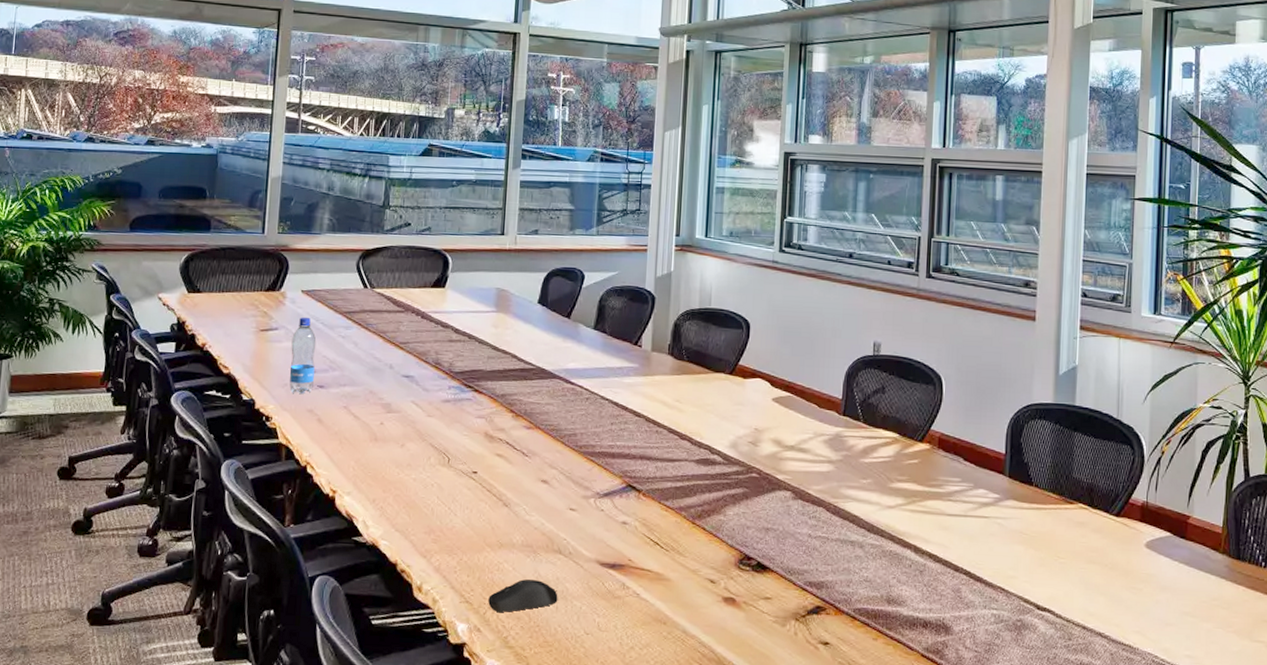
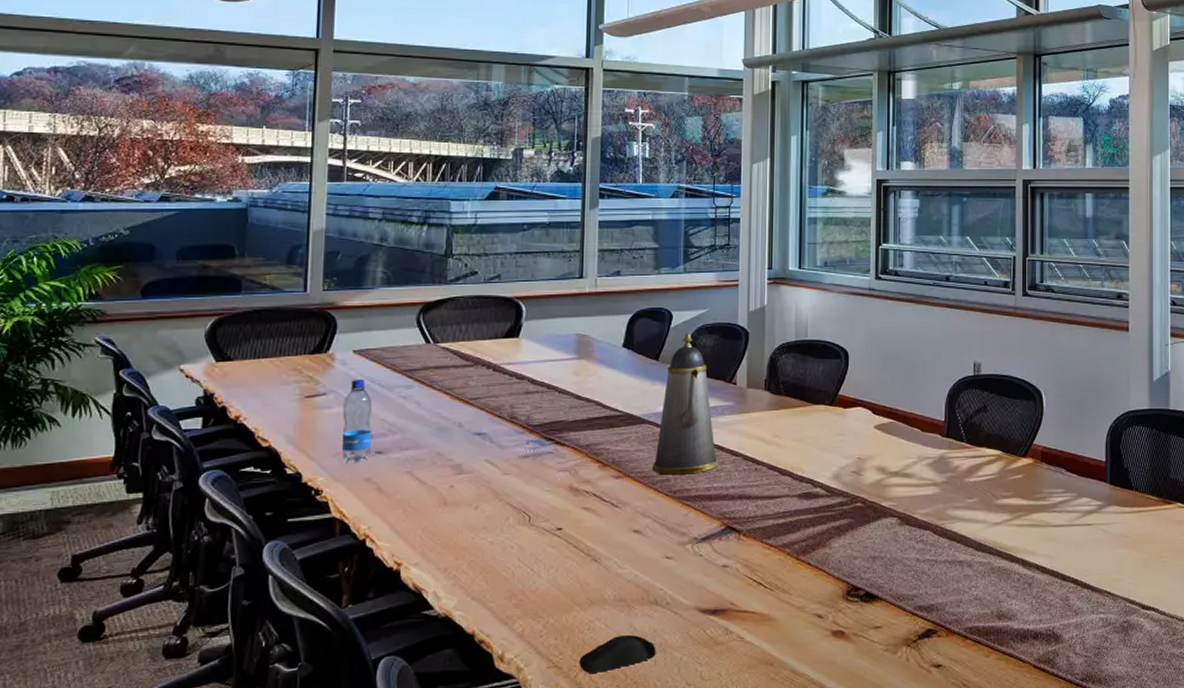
coffee pot: none [560,293,622,431] -> present [651,332,718,475]

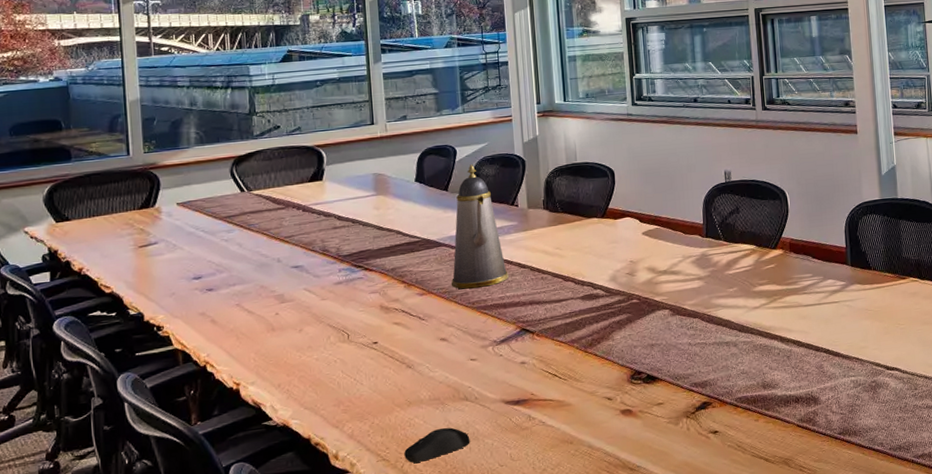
bottle: present [341,378,373,463] -> none [173,227,202,301]

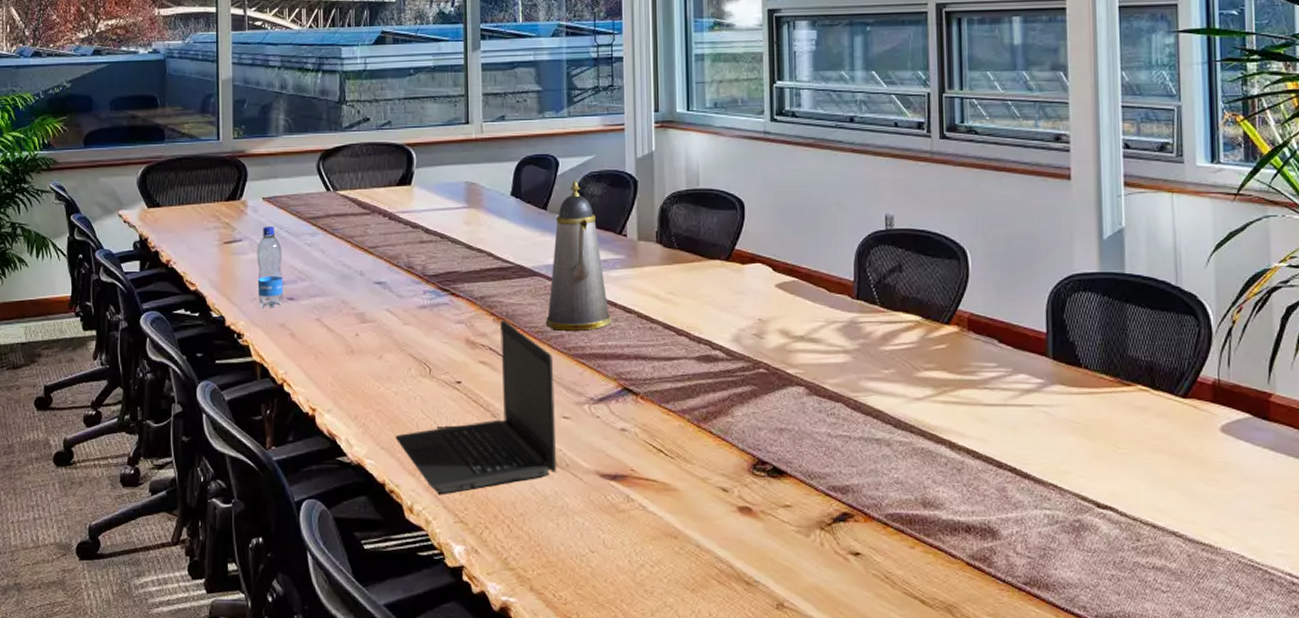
bottle: none [173,227,202,301] -> present [257,225,283,309]
laptop: none [318,285,468,440] -> present [395,320,557,494]
computer mouse: present [404,427,470,463] -> none [484,494,558,531]

